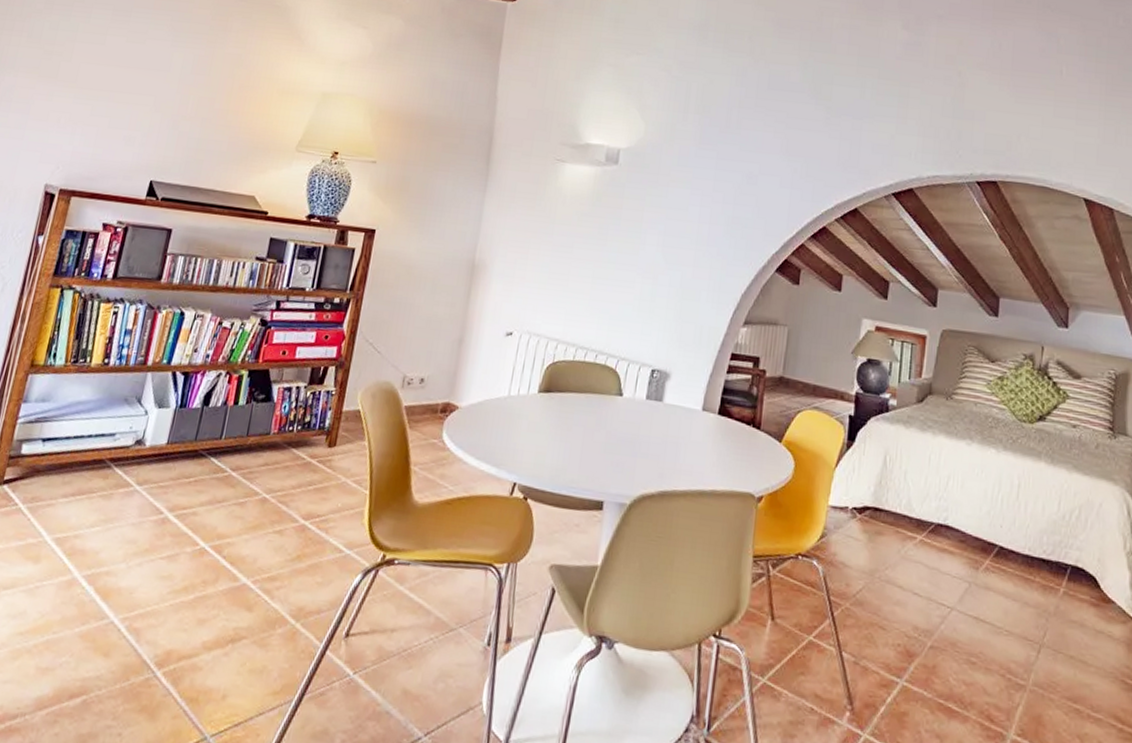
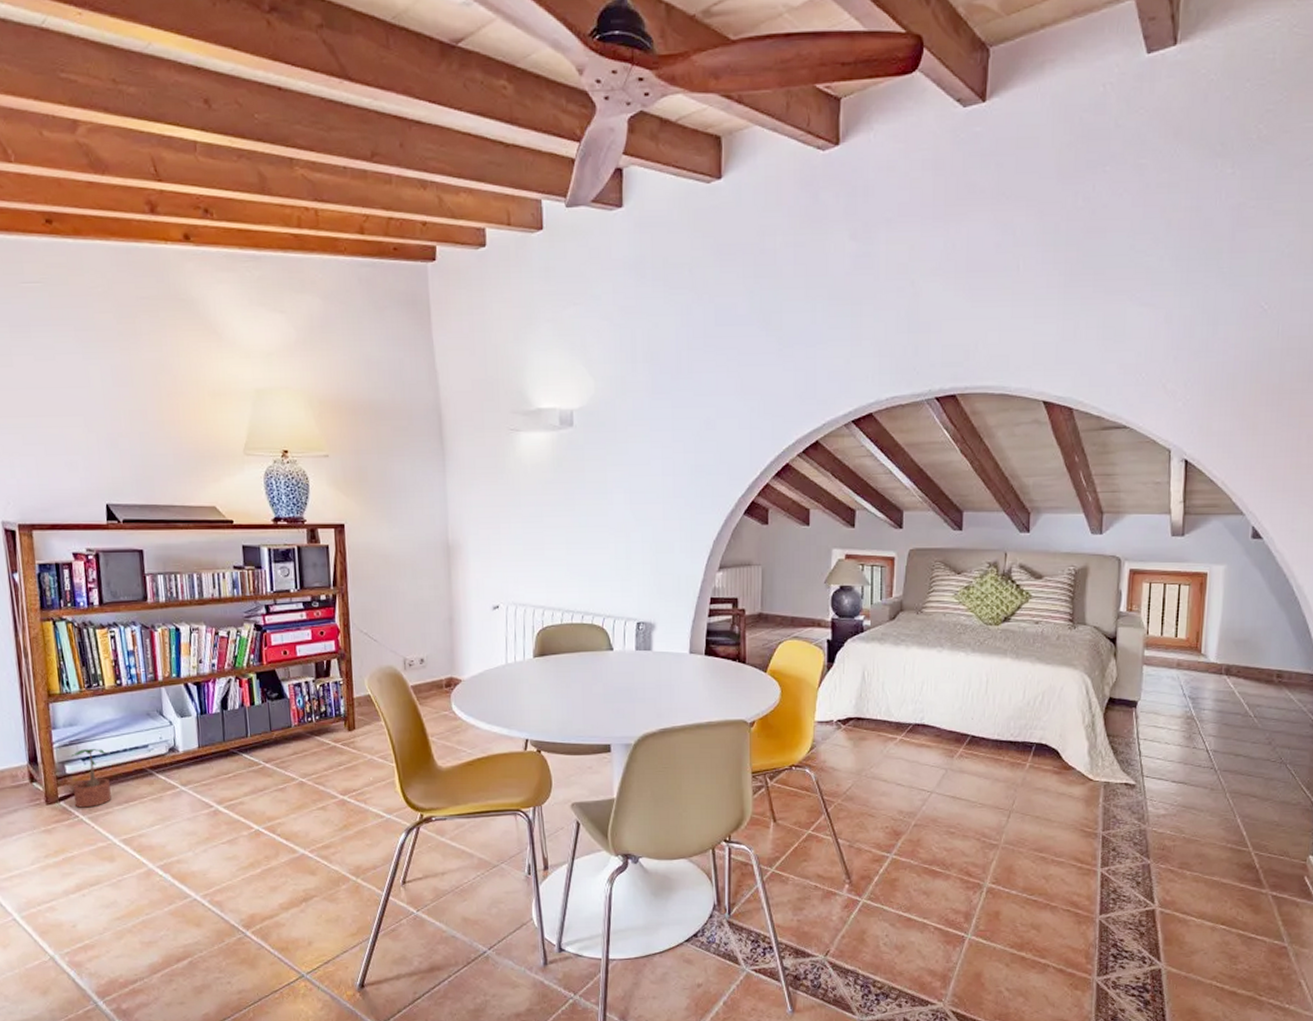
potted plant: none [17,429,71,496] -> present [71,748,112,808]

